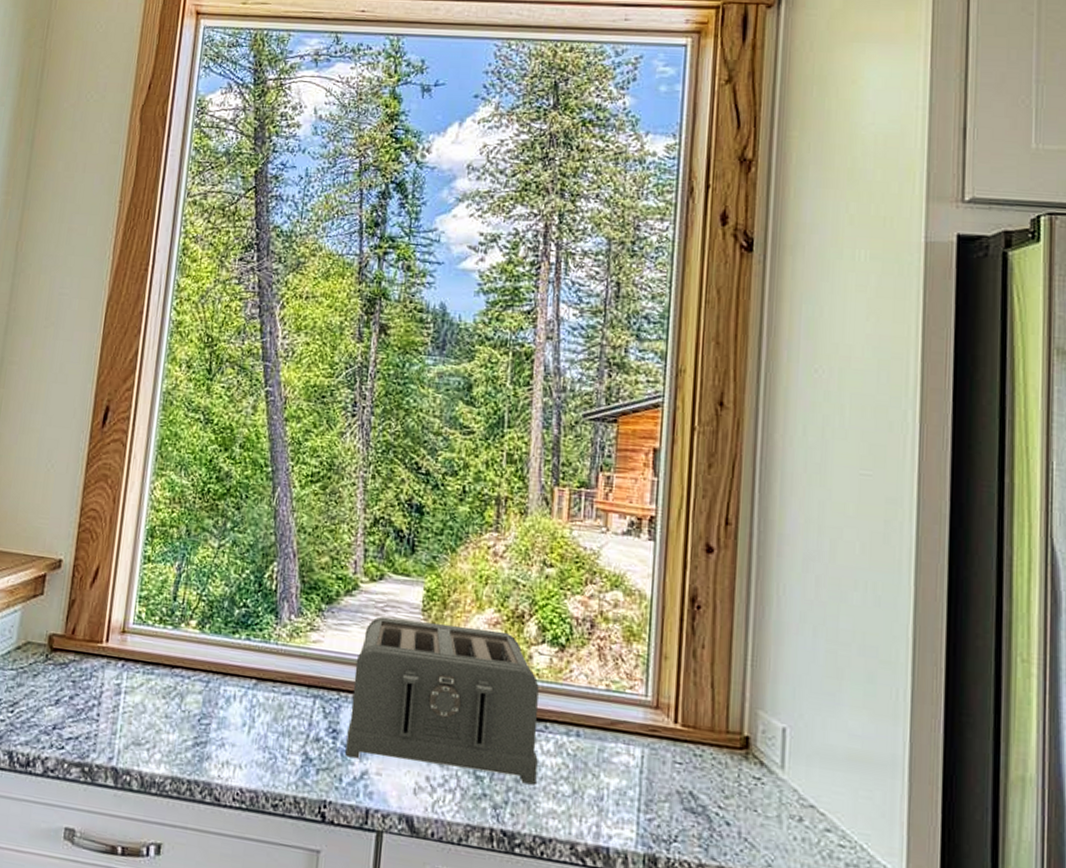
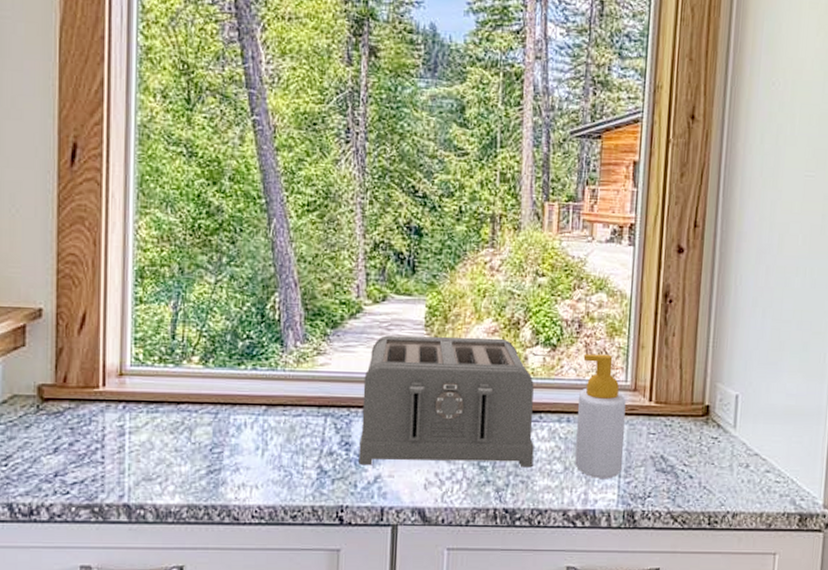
soap bottle: none [585,658,646,812] -> present [575,354,626,479]

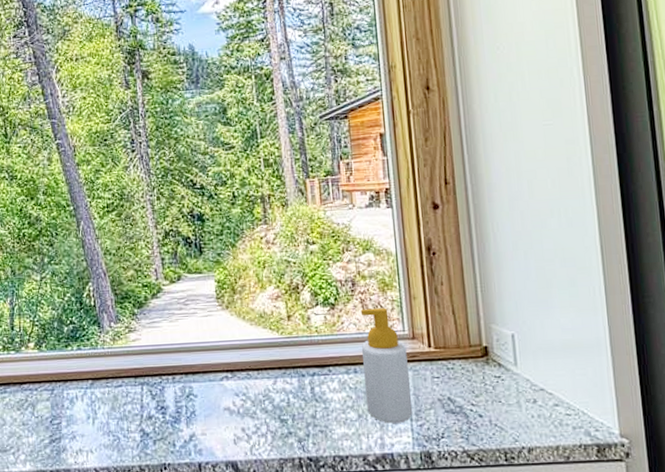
toaster: present [358,335,534,468] -> none [170,302,329,426]

